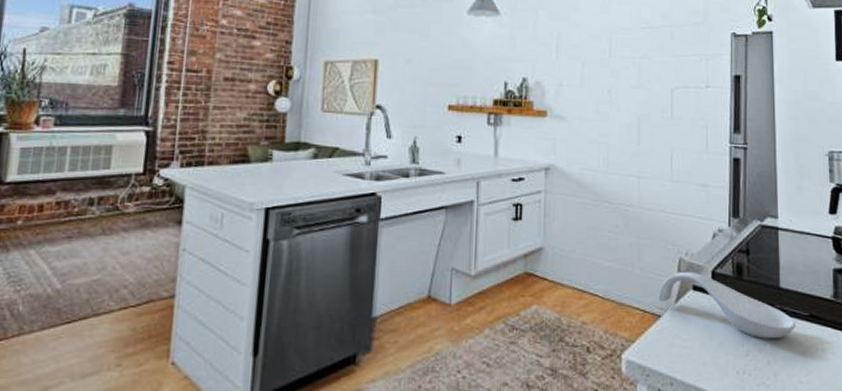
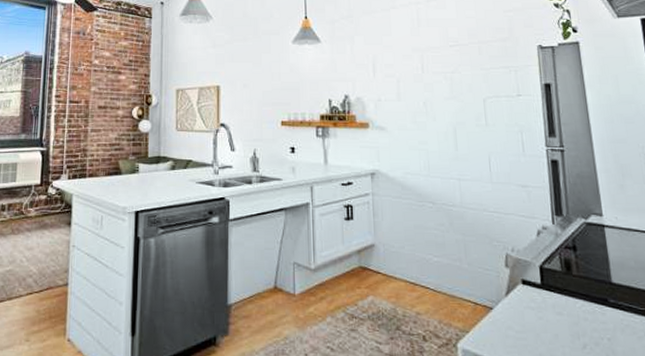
spoon rest: present [658,271,796,339] -> none [488,266,633,333]

